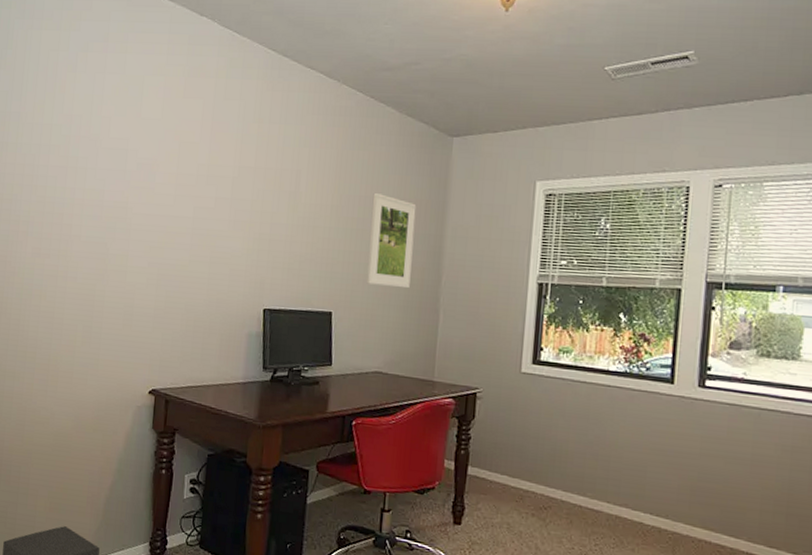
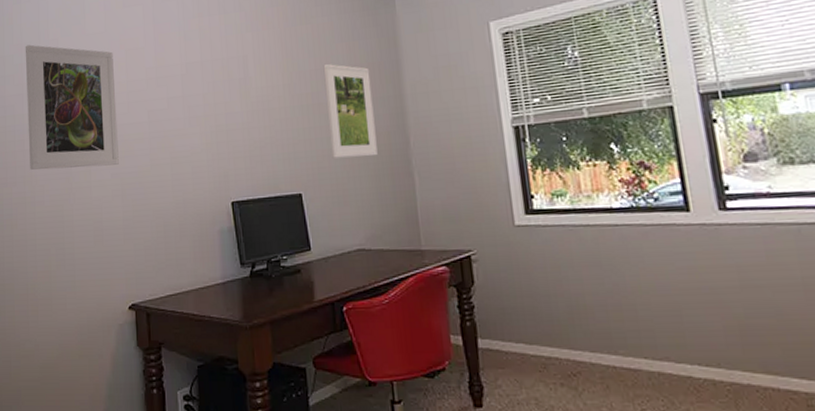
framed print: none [66,117,166,254] -> present [25,44,119,170]

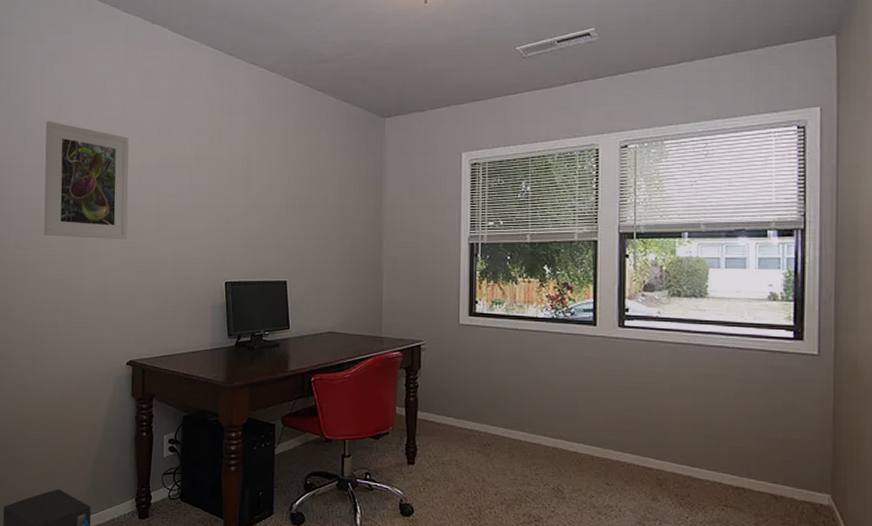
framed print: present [323,63,378,158] -> none [316,171,356,256]

